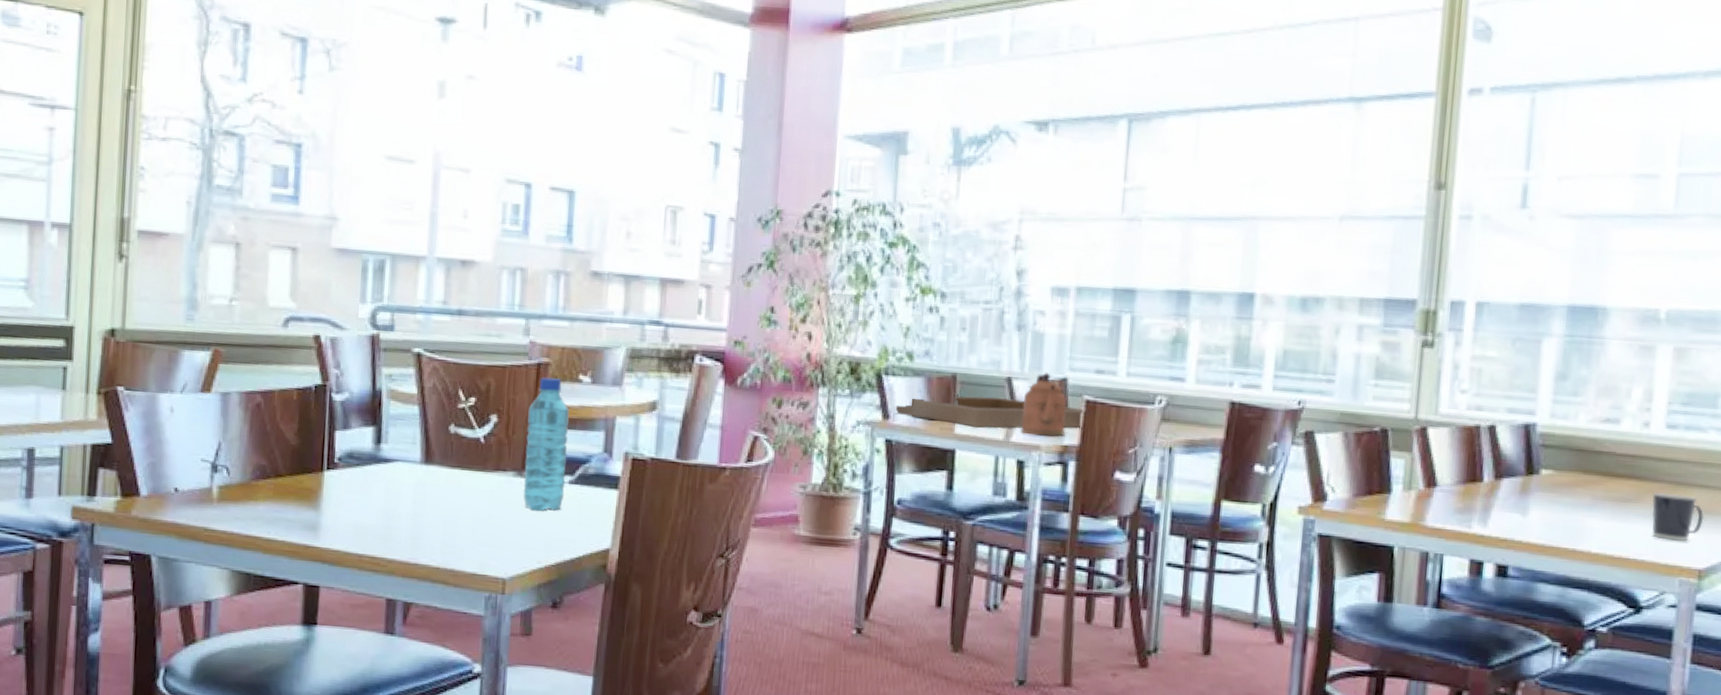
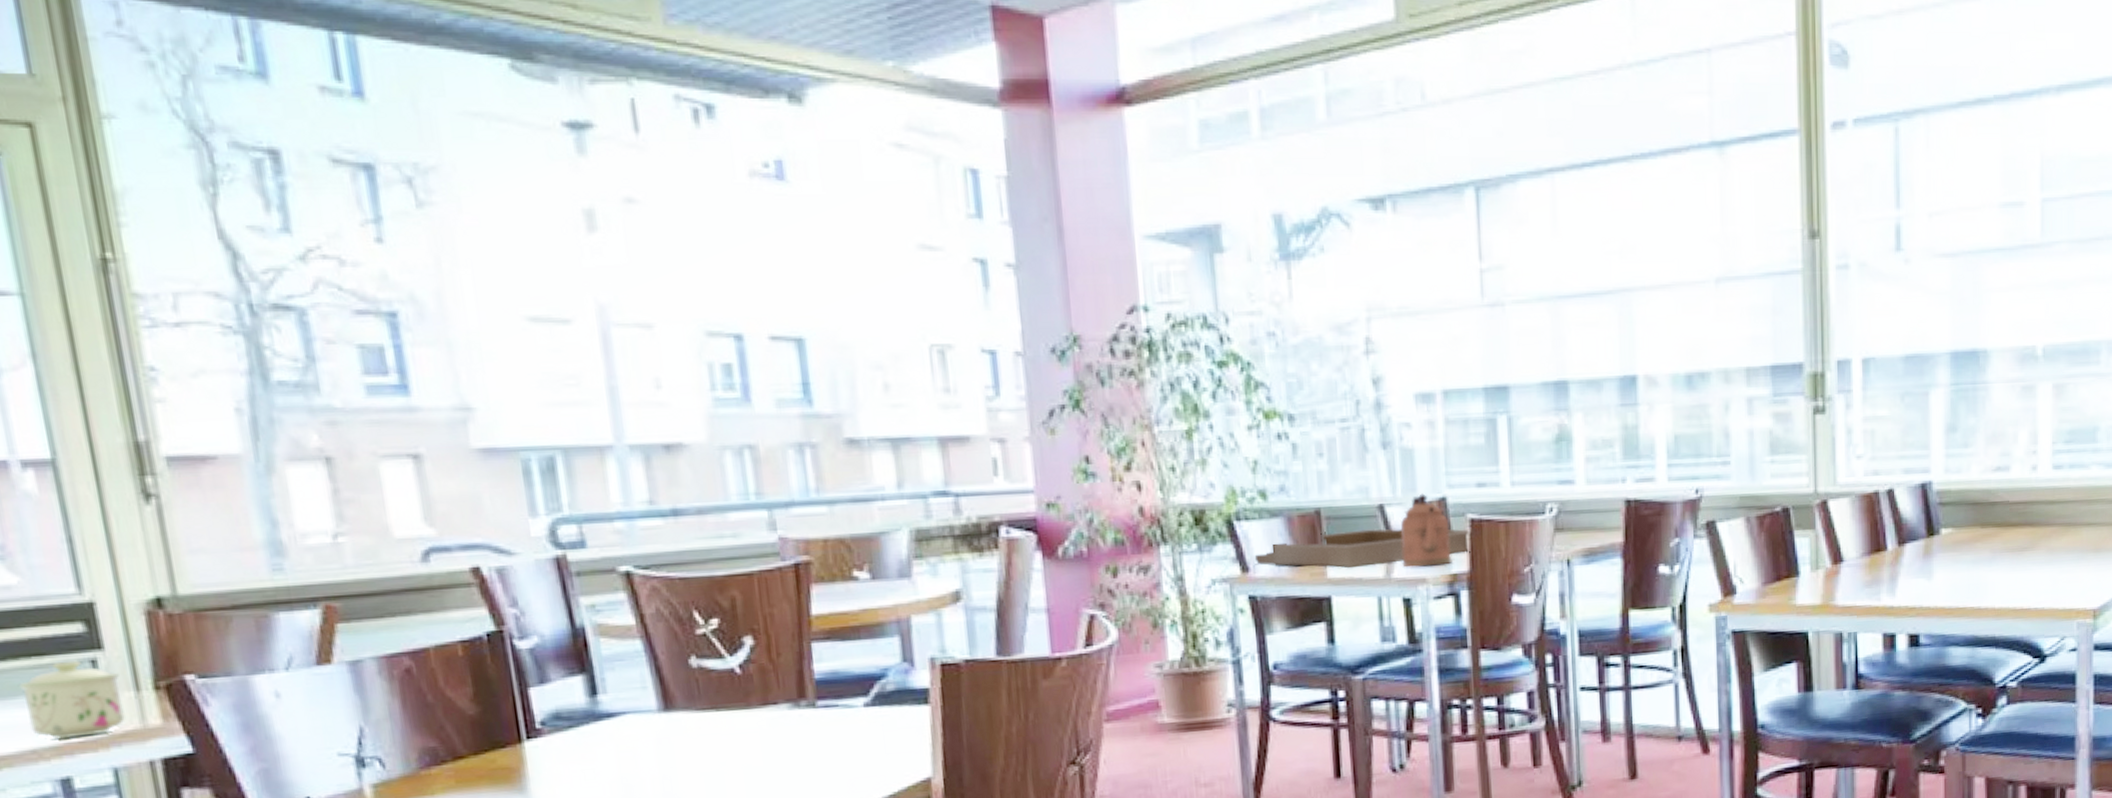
sugar bowl: none [17,365,78,421] -> present [17,660,125,740]
water bottle: present [523,377,569,511] -> none [793,579,861,747]
mug: present [1651,493,1704,541] -> none [2047,535,2094,584]

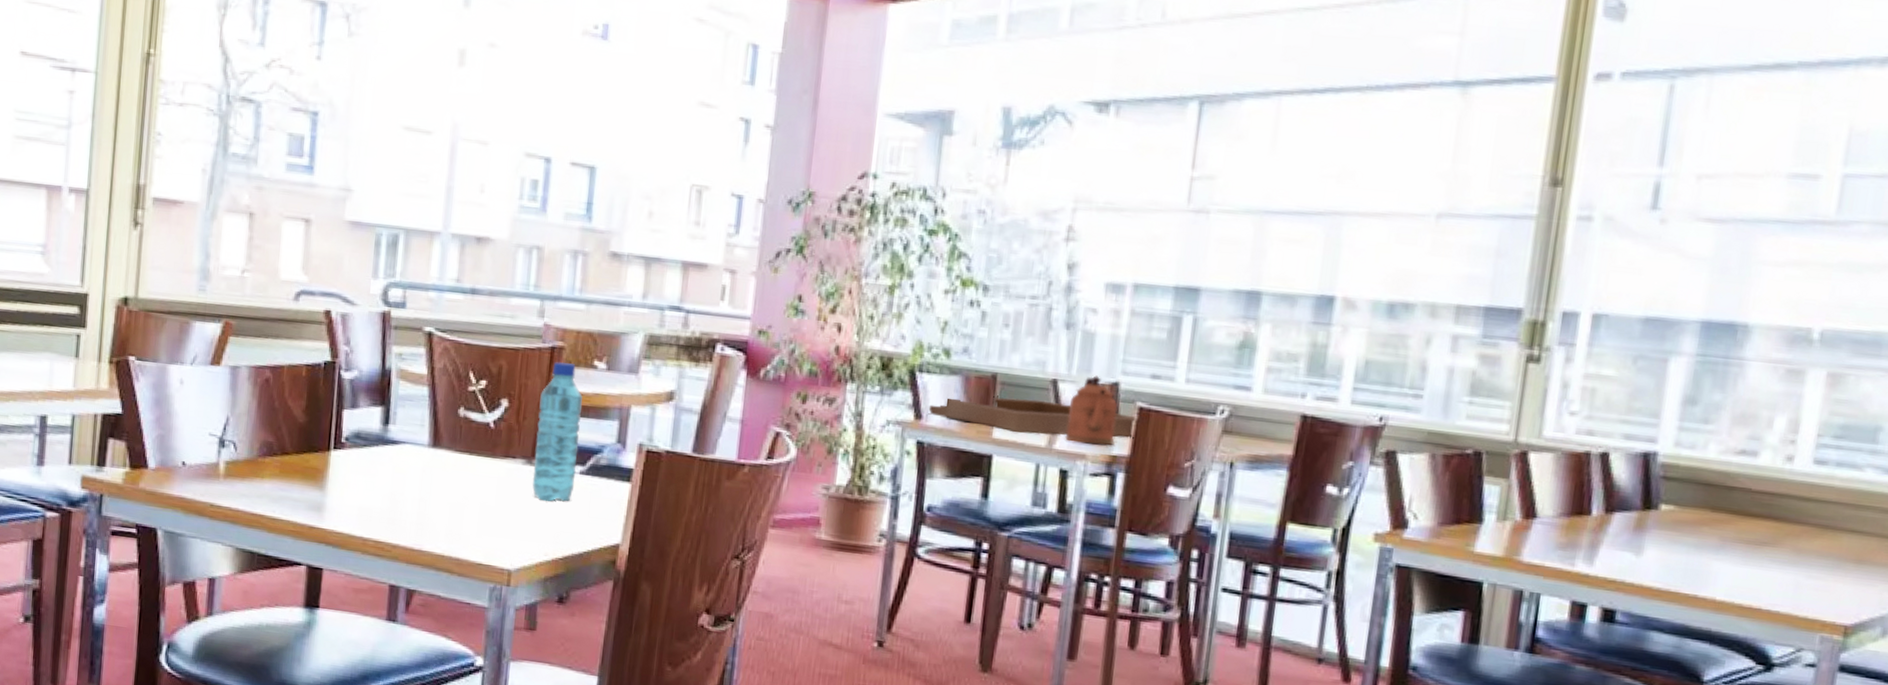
sugar bowl: present [17,660,125,740] -> none [32,332,91,388]
water bottle: none [793,579,861,747] -> present [532,361,583,502]

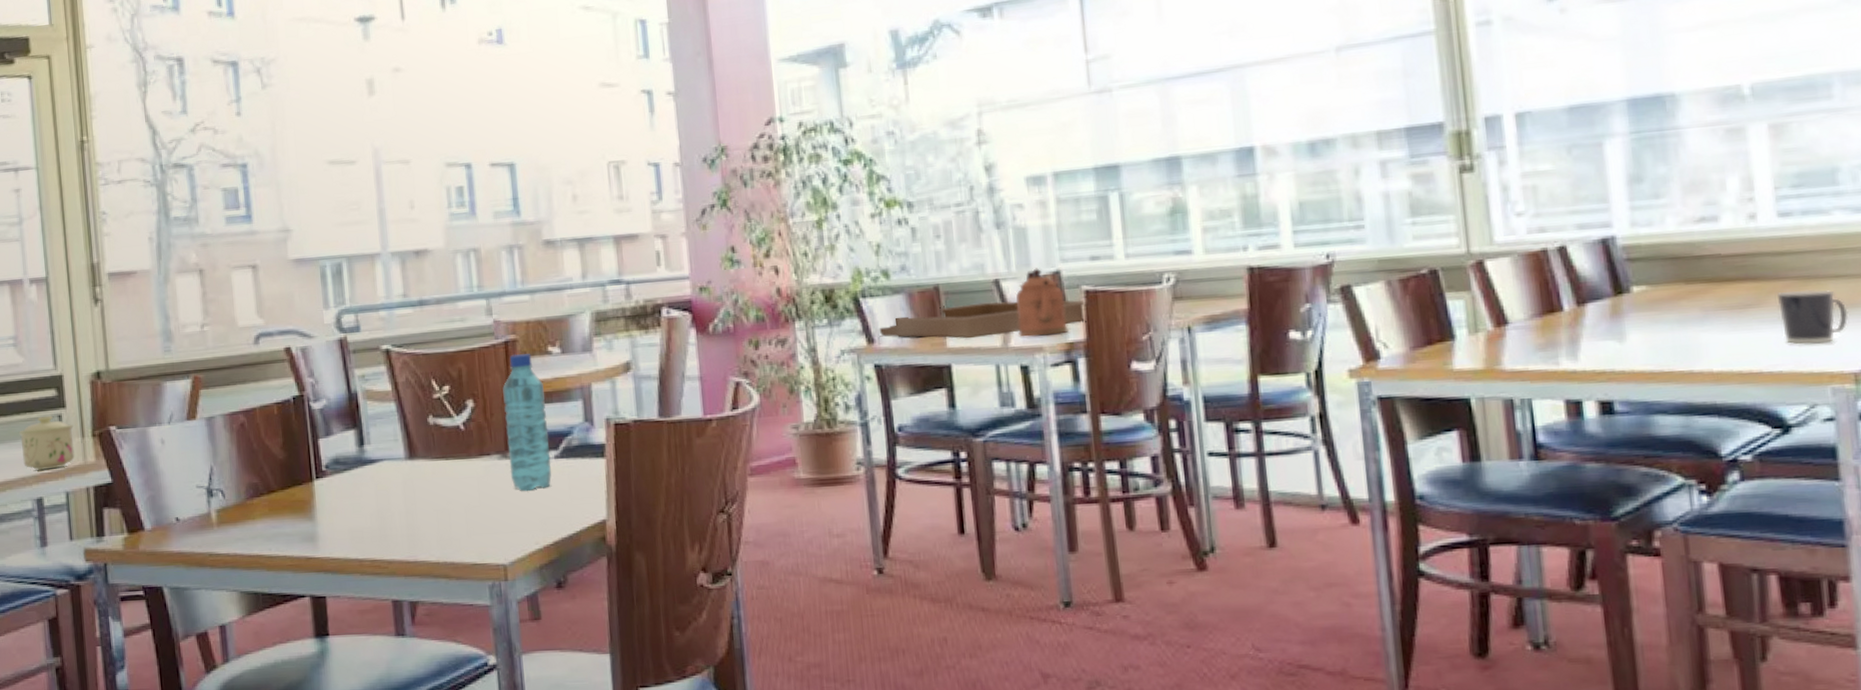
sugar bowl: none [32,332,91,388] -> present [18,415,75,471]
mug: none [1789,536,1855,593] -> present [1778,289,1849,344]

